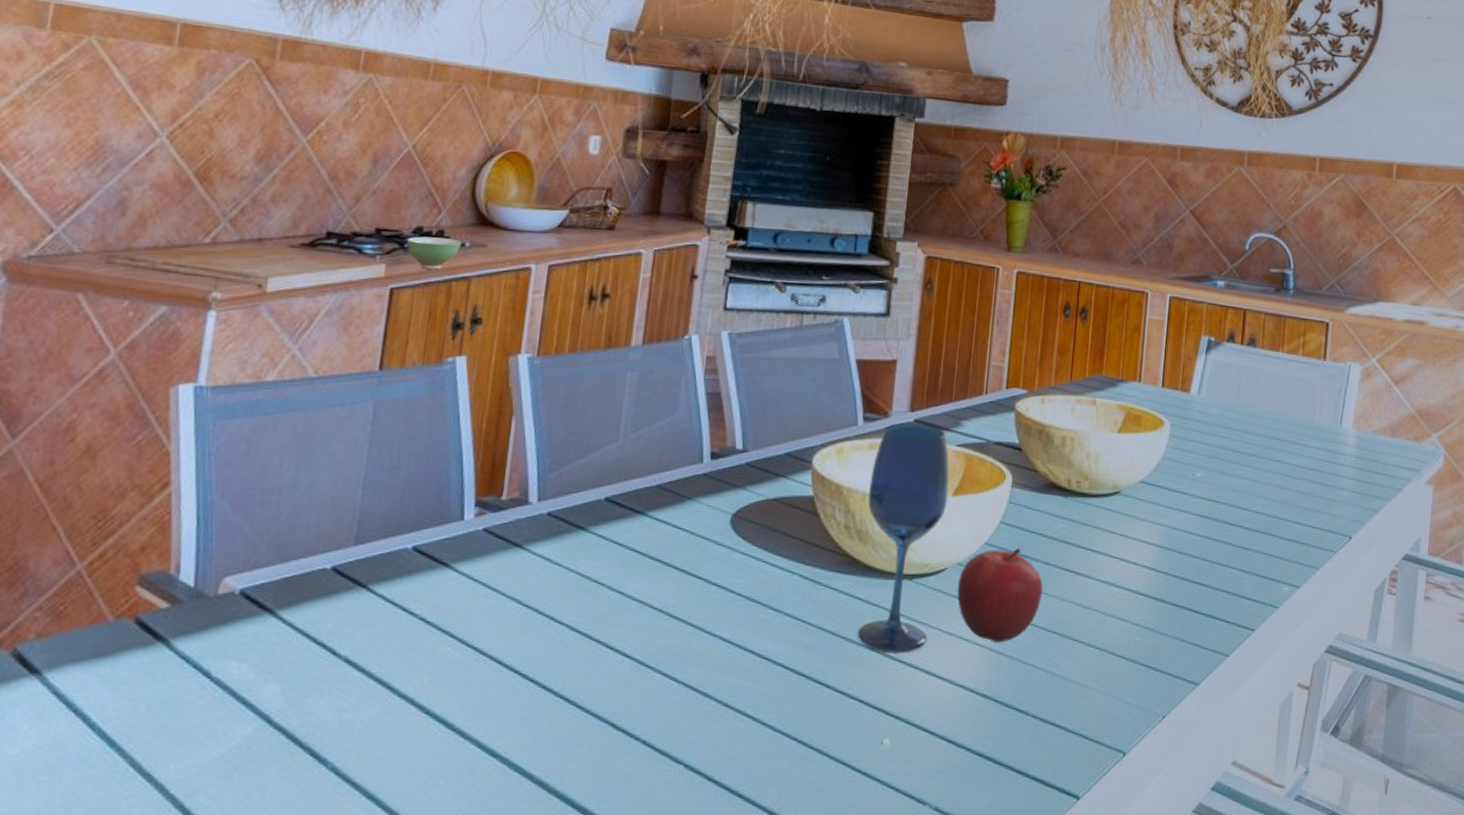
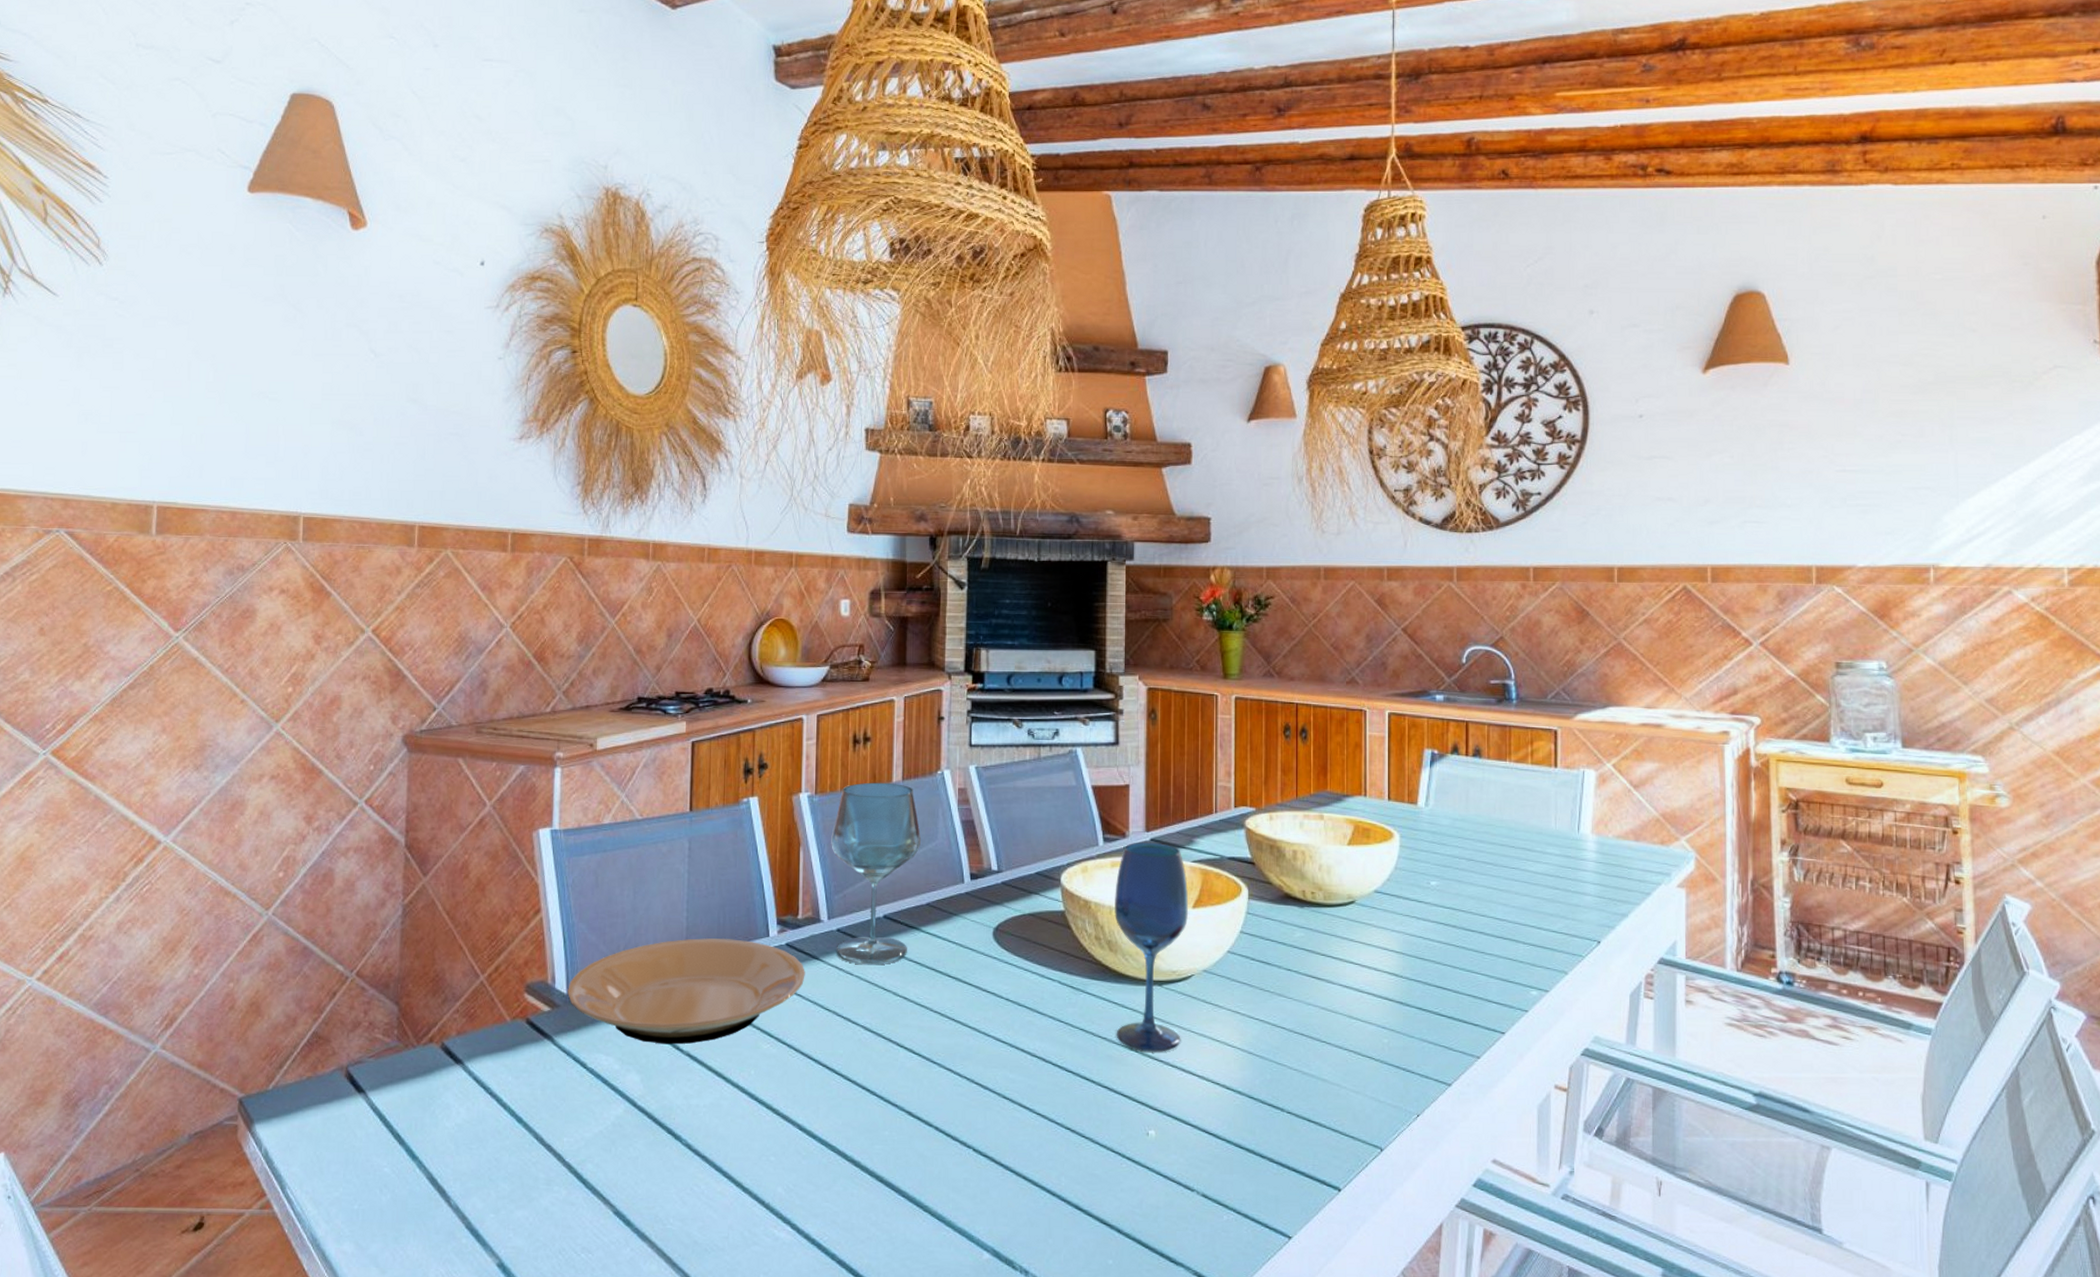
plate: none [195,521,504,648] -> present [567,938,805,1045]
bowl: present [406,236,463,270] -> none [700,696,745,724]
wine glass: none [543,345,659,555] -> present [831,782,922,965]
fruit: present [957,548,1043,642] -> none [1205,956,1287,1043]

